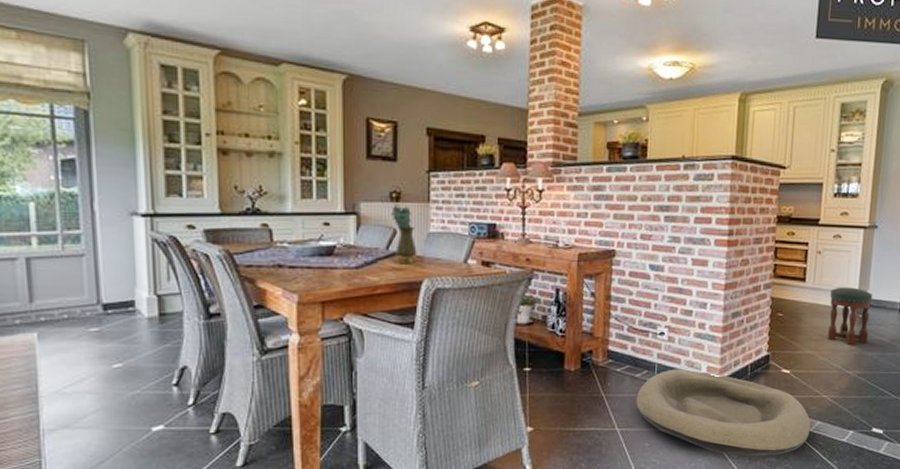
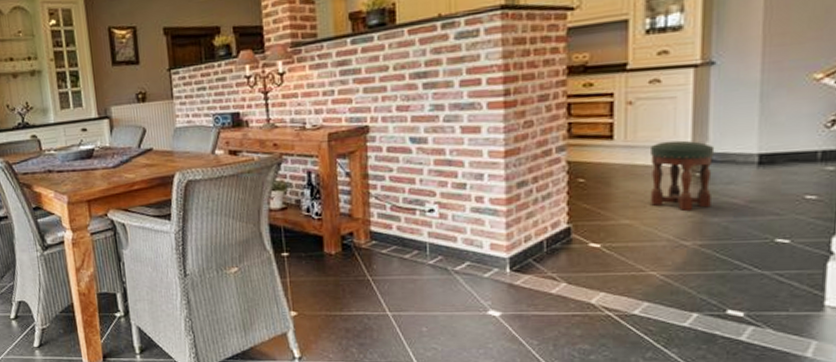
vase: present [391,203,417,265] -> none [139,103,167,161]
dog bed: present [636,369,811,457] -> none [407,247,634,343]

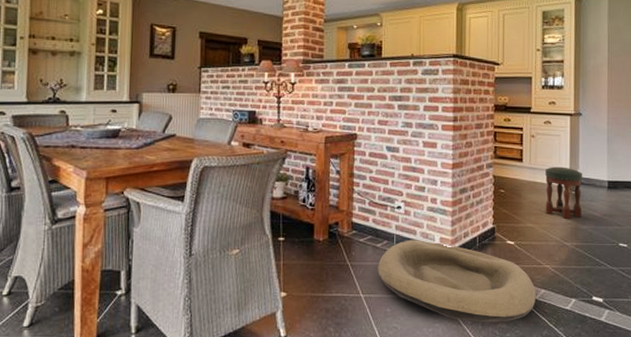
dog bed: none [407,247,634,343] -> present [378,240,536,323]

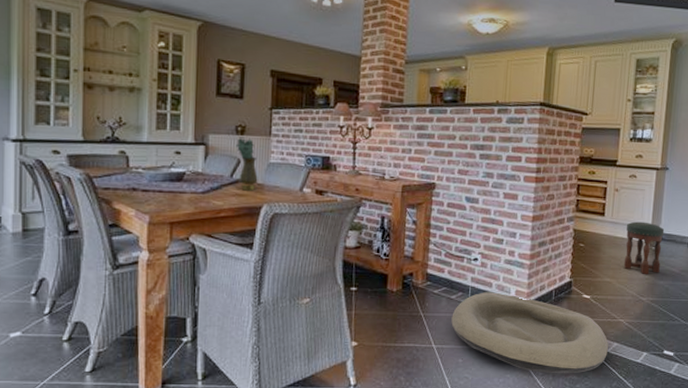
vase: none [168,93,189,146] -> present [236,135,258,191]

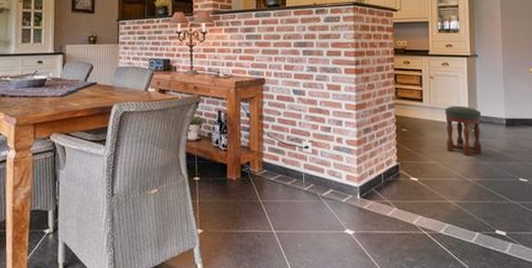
vase: present [236,135,258,191] -> none [89,45,109,93]
dog bed: present [451,292,608,374] -> none [288,178,441,256]

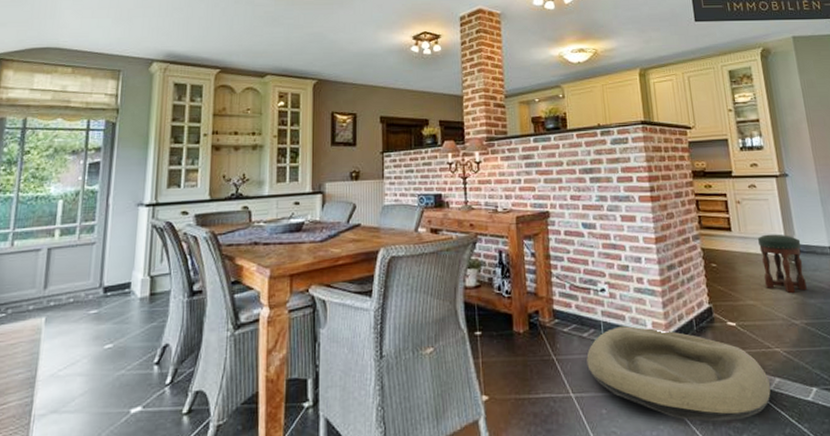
dog bed: none [288,178,441,256] -> present [586,326,771,422]

